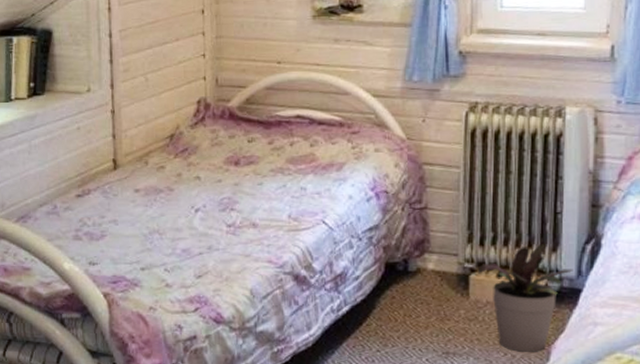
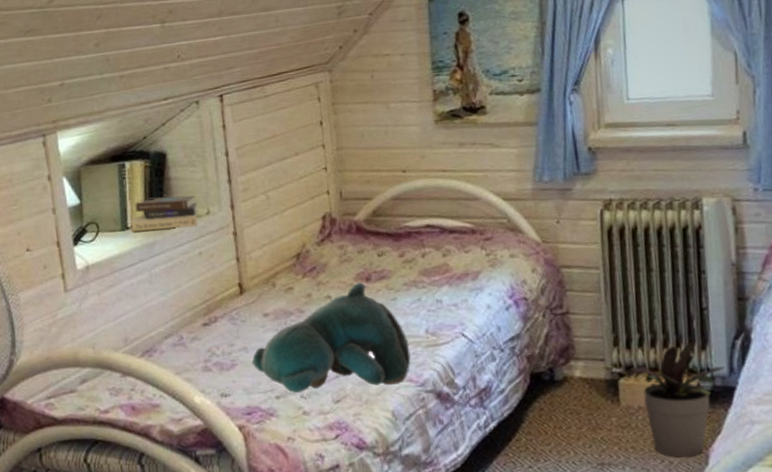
books: none [14,72,79,105] -> present [130,195,198,233]
teddy bear: none [120,166,272,266] -> present [251,282,411,393]

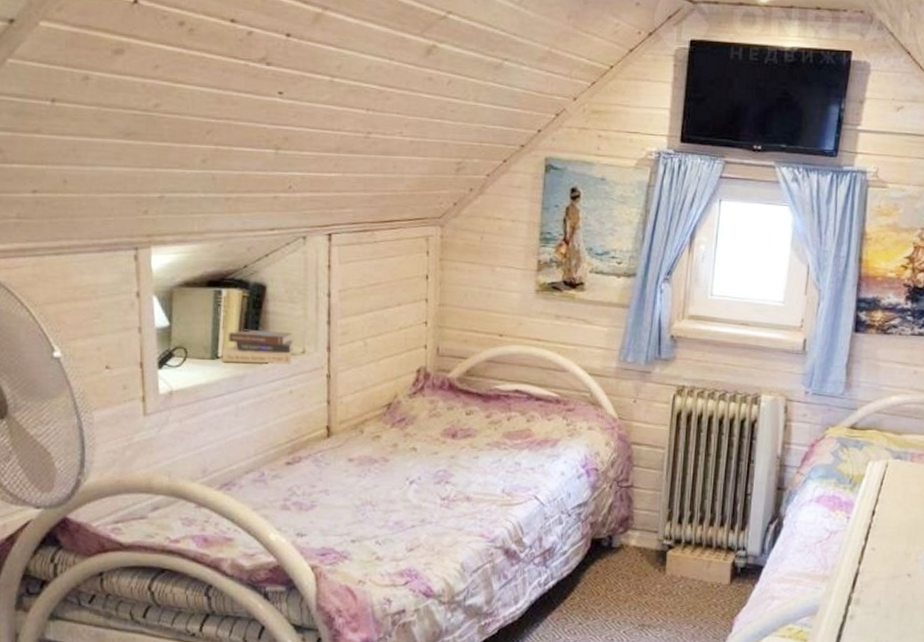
teddy bear: present [251,282,411,393] -> none [331,438,485,539]
potted plant: present [626,341,725,458] -> none [674,522,758,624]

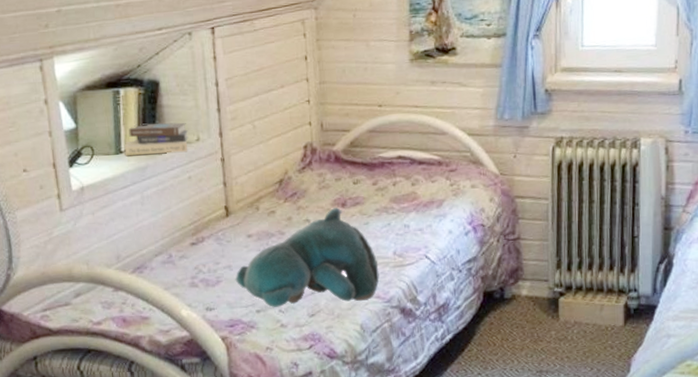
teddy bear: none [331,438,485,539] -> present [235,208,380,307]

